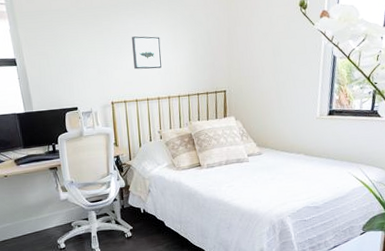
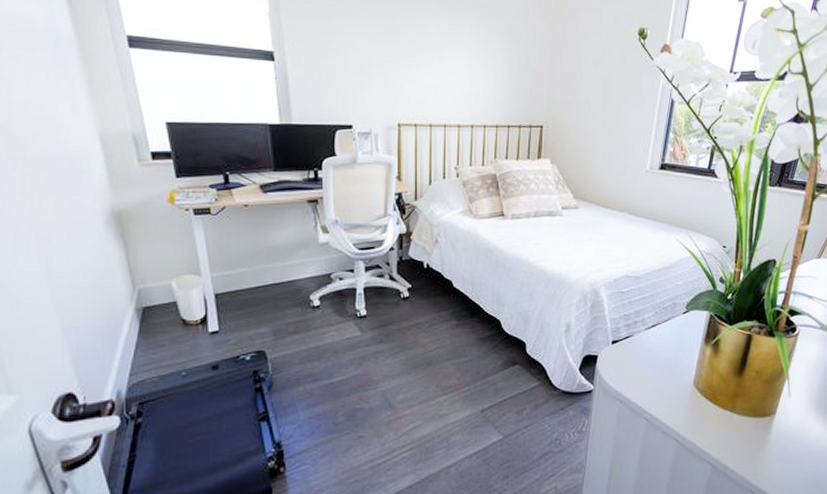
wall art: present [132,36,162,70] -> none [431,44,467,89]

